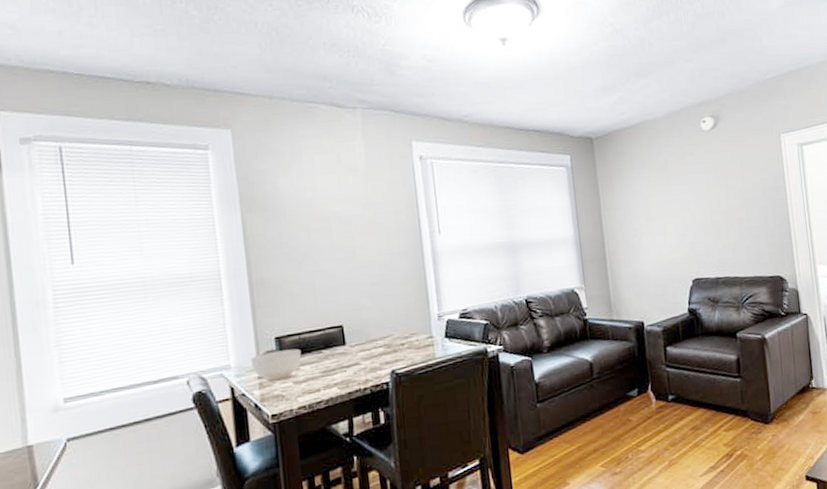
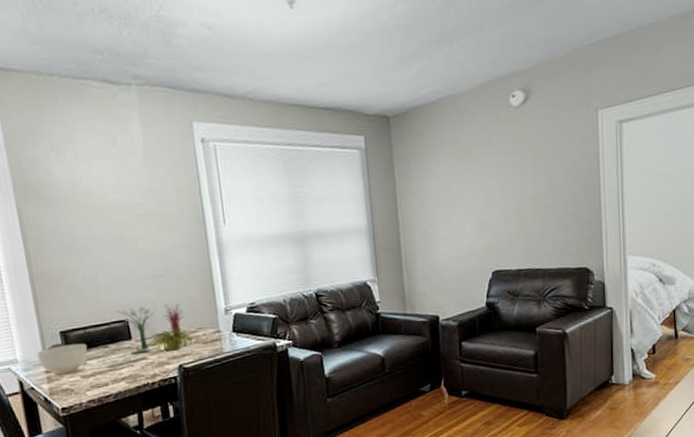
flower arrangement: none [331,311,410,360] -> present [115,305,197,355]

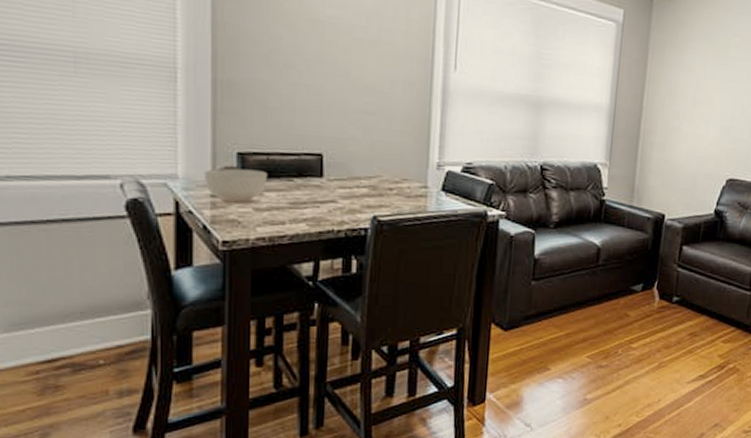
flower arrangement: present [115,305,197,355] -> none [310,141,399,199]

